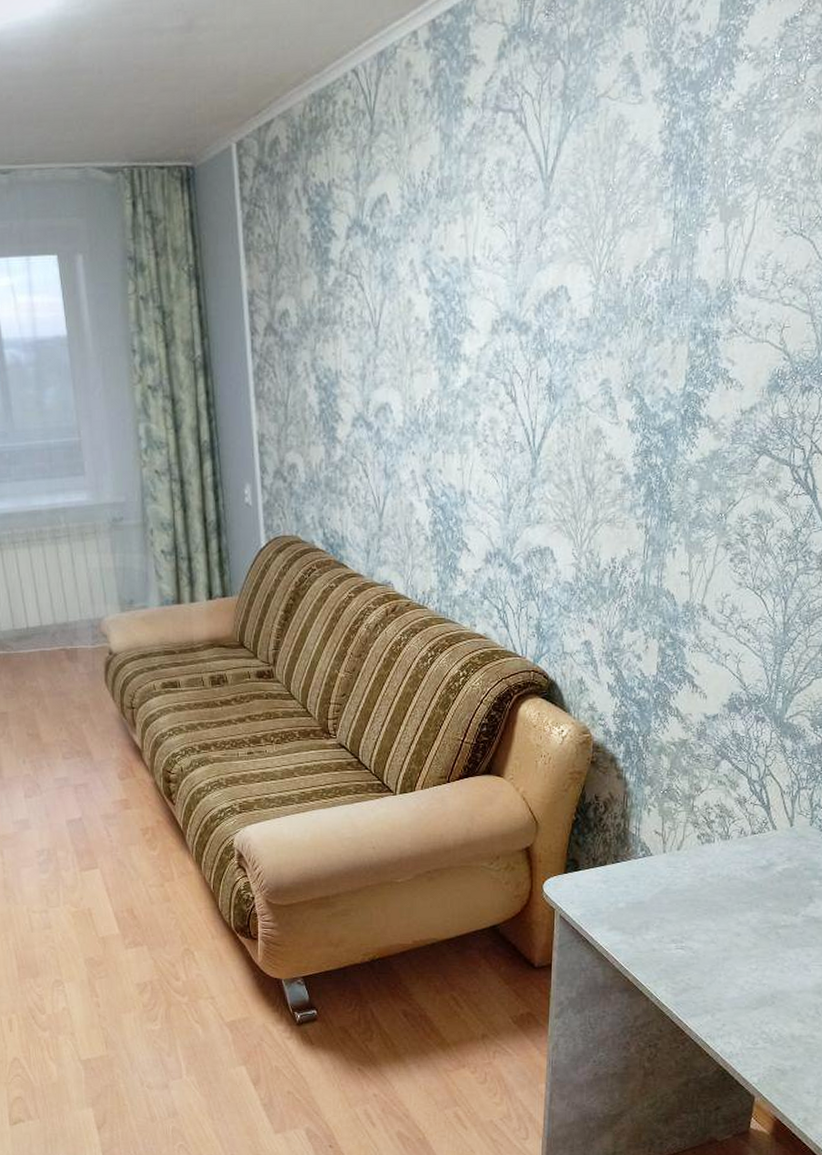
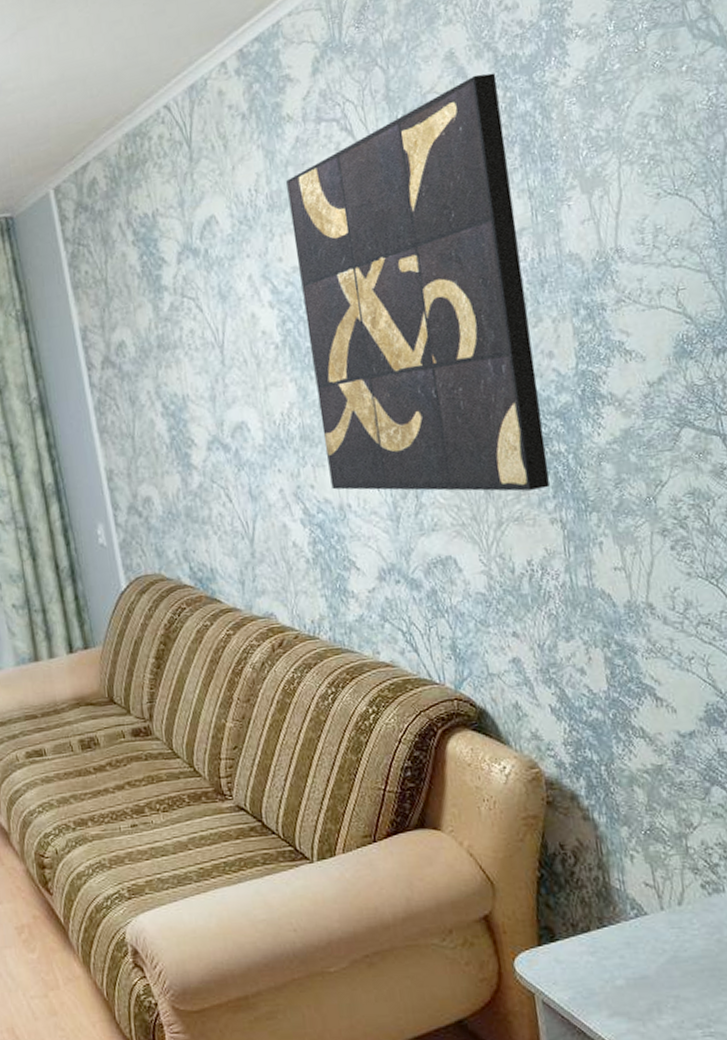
wall art: none [456,84,666,497] -> present [286,73,550,492]

